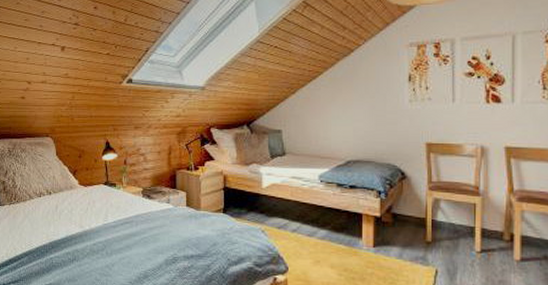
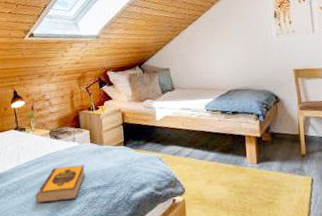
hardback book: none [122,229,179,268] -> present [35,165,86,204]

